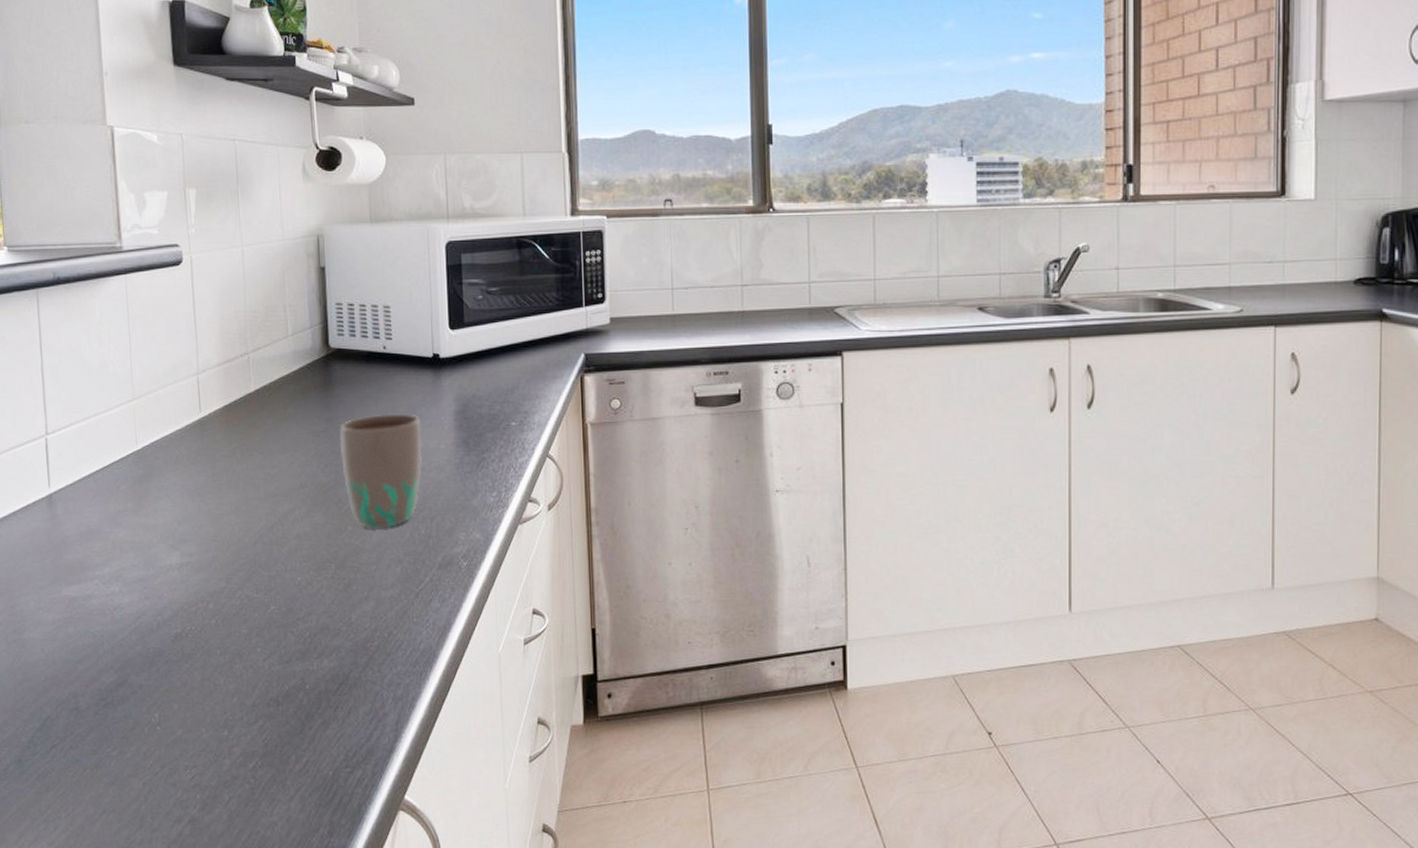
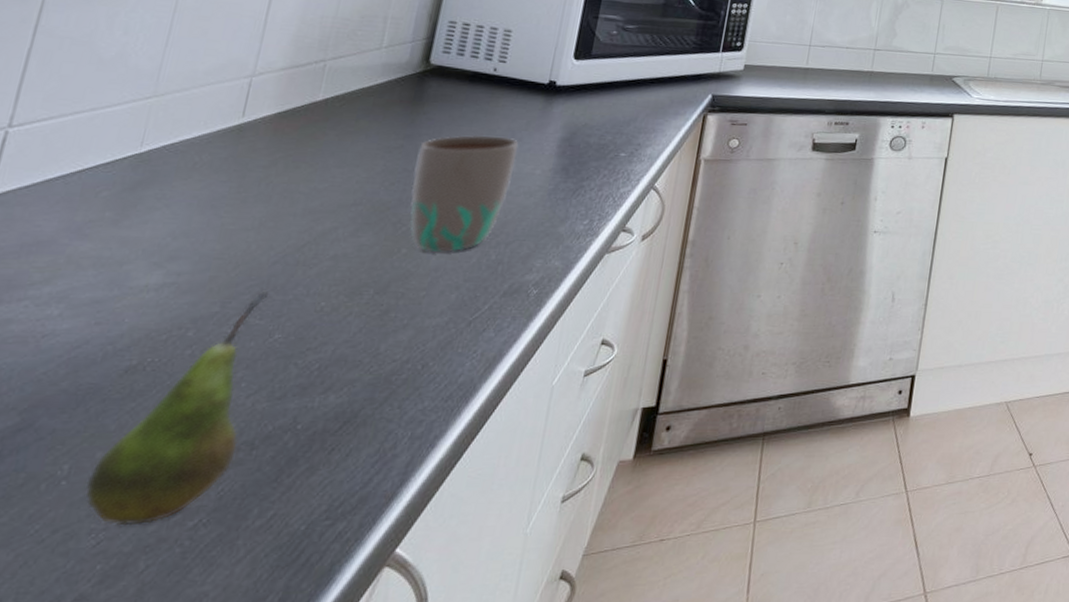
fruit: none [173,567,268,765] -> present [85,290,269,526]

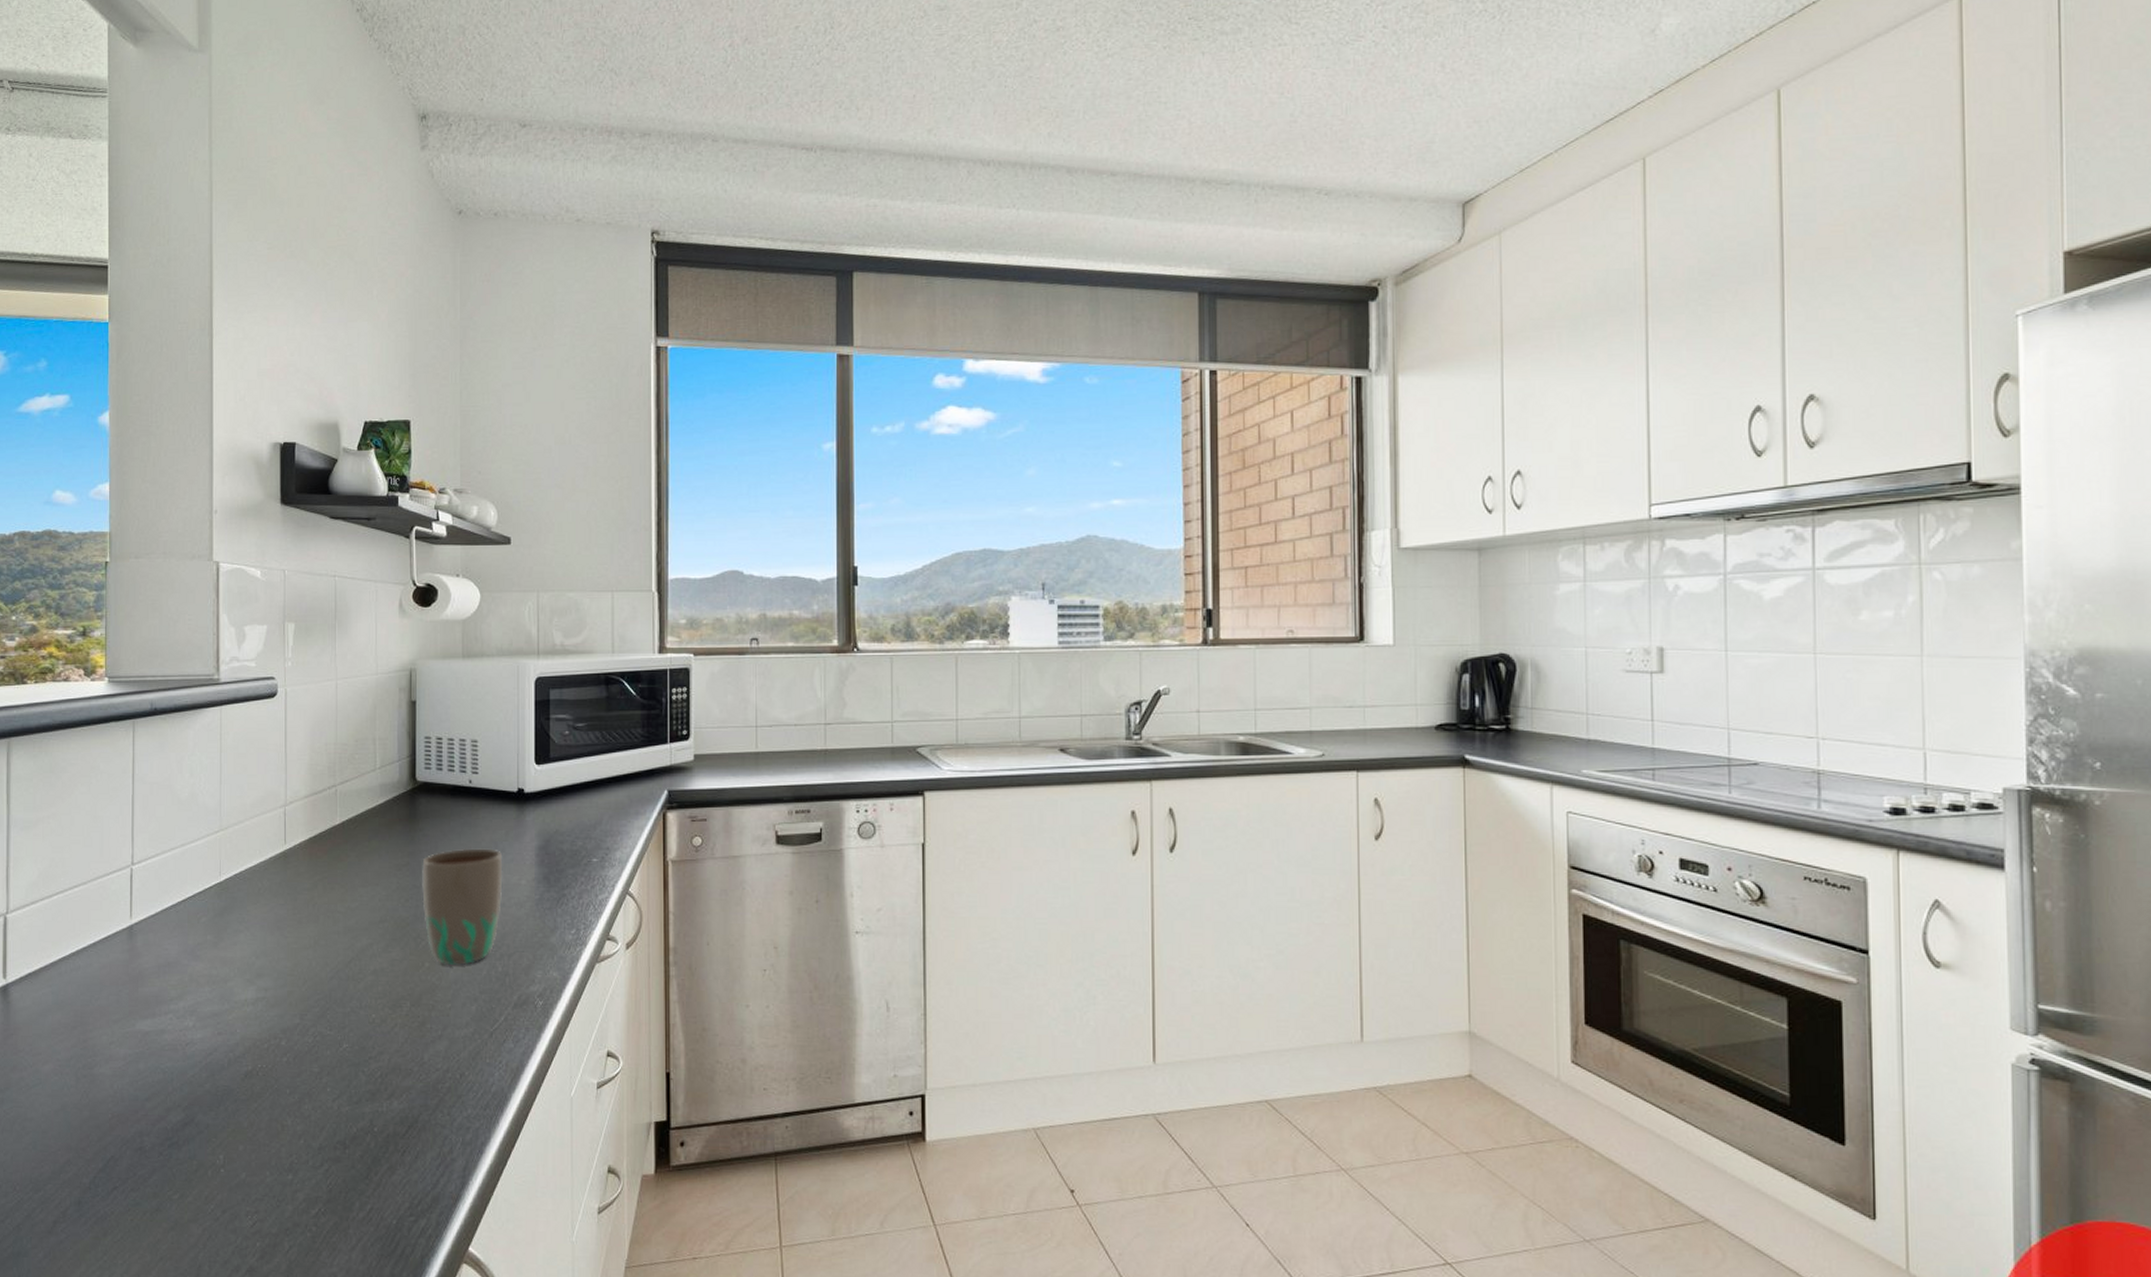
fruit: present [85,290,269,526] -> none [237,1004,334,1211]

